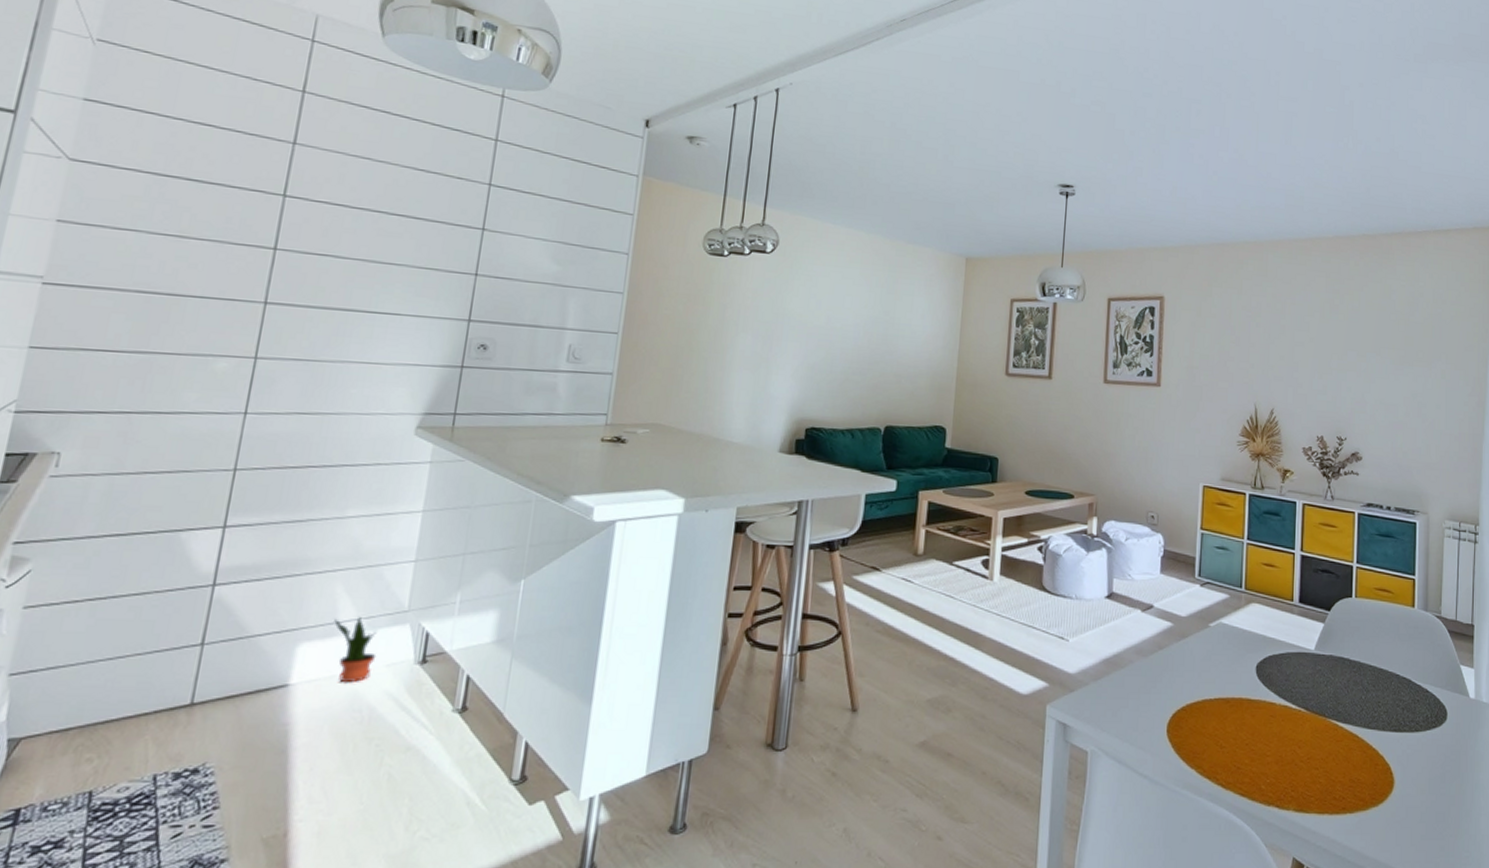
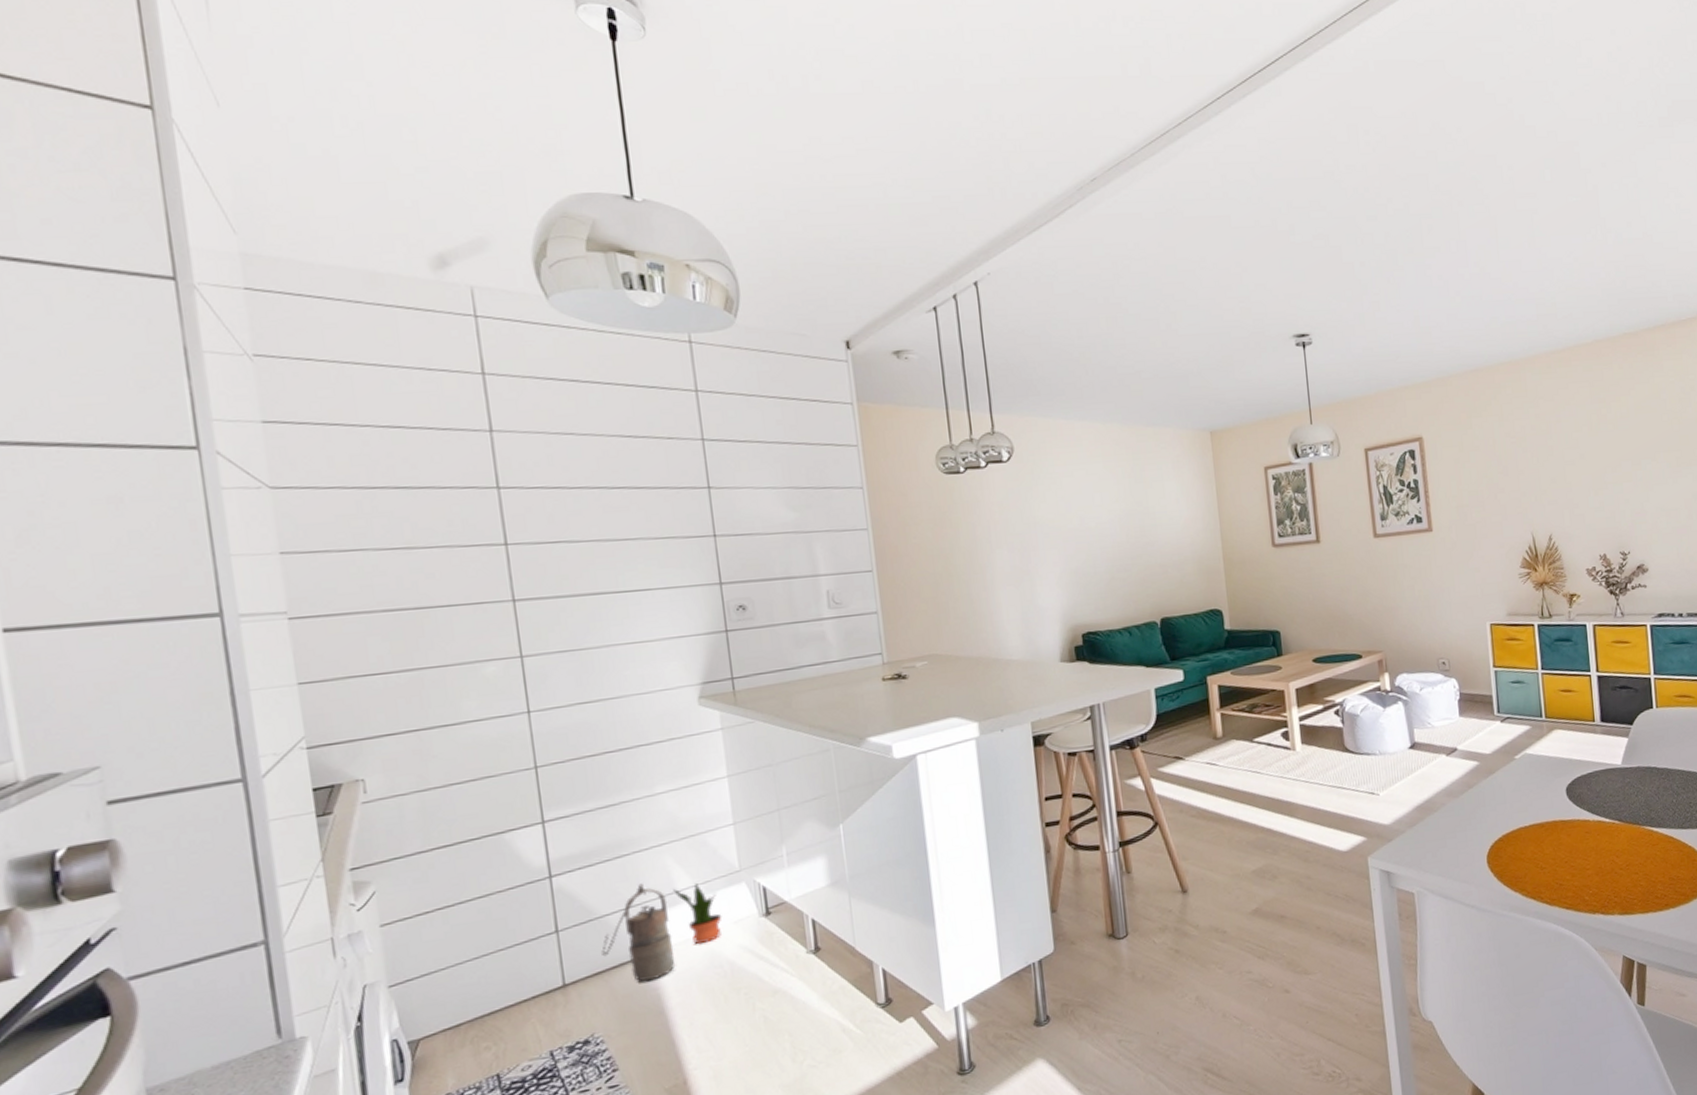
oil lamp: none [241,607,325,715] -> present [601,883,676,983]

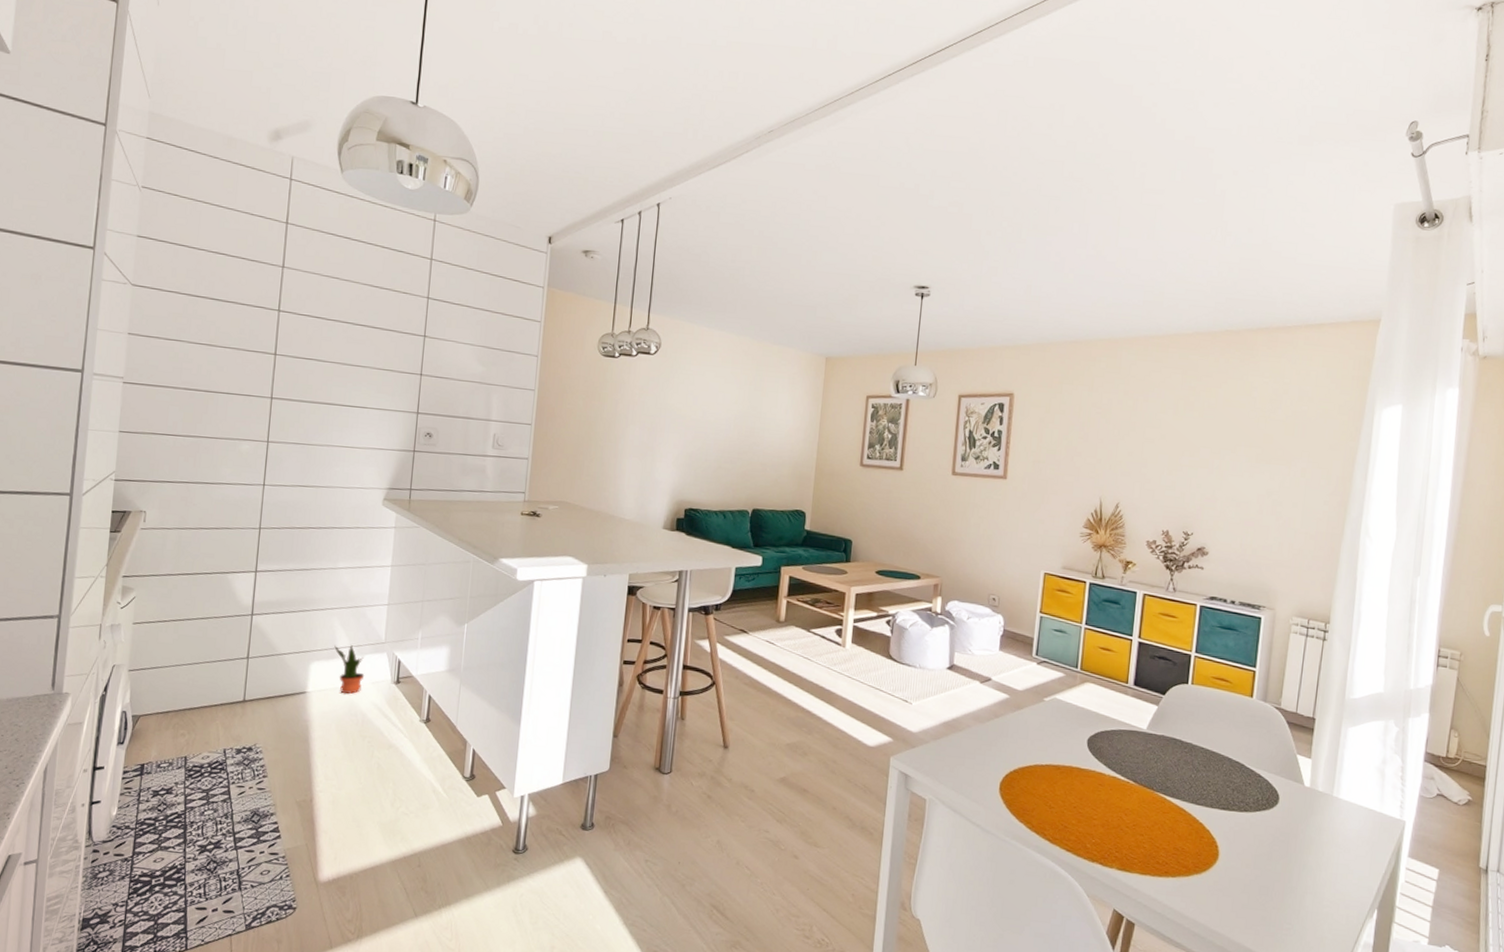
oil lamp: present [601,883,676,983] -> none [275,635,329,714]

